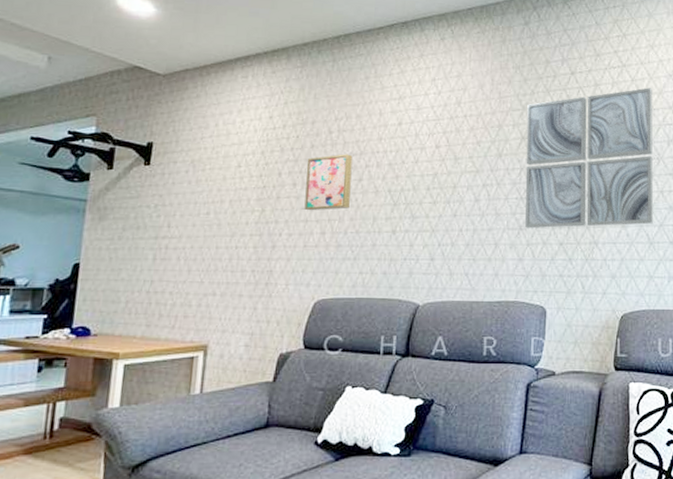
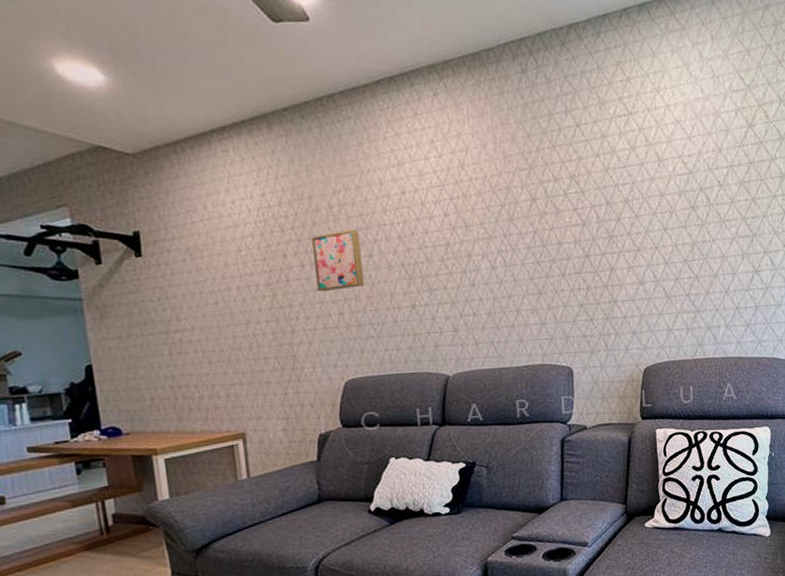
wall art: present [525,88,653,229] -> none [534,136,669,292]

